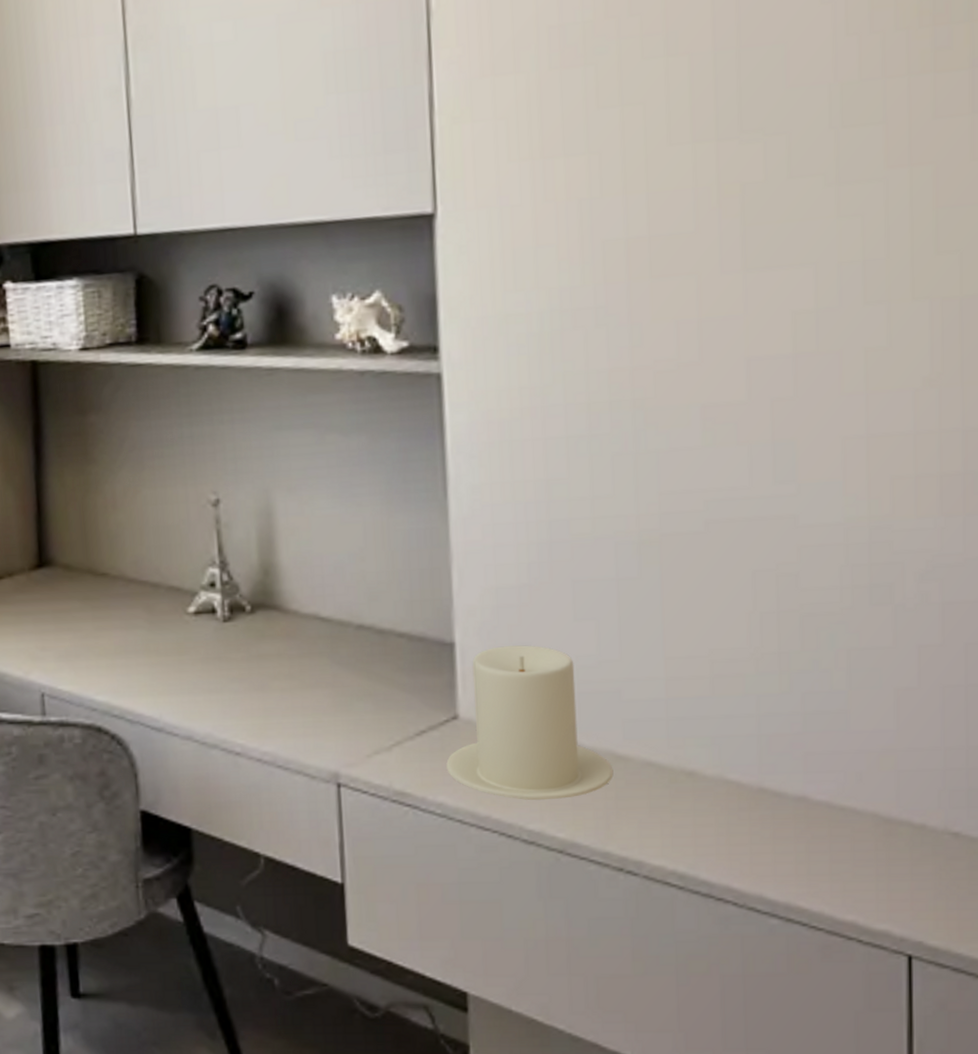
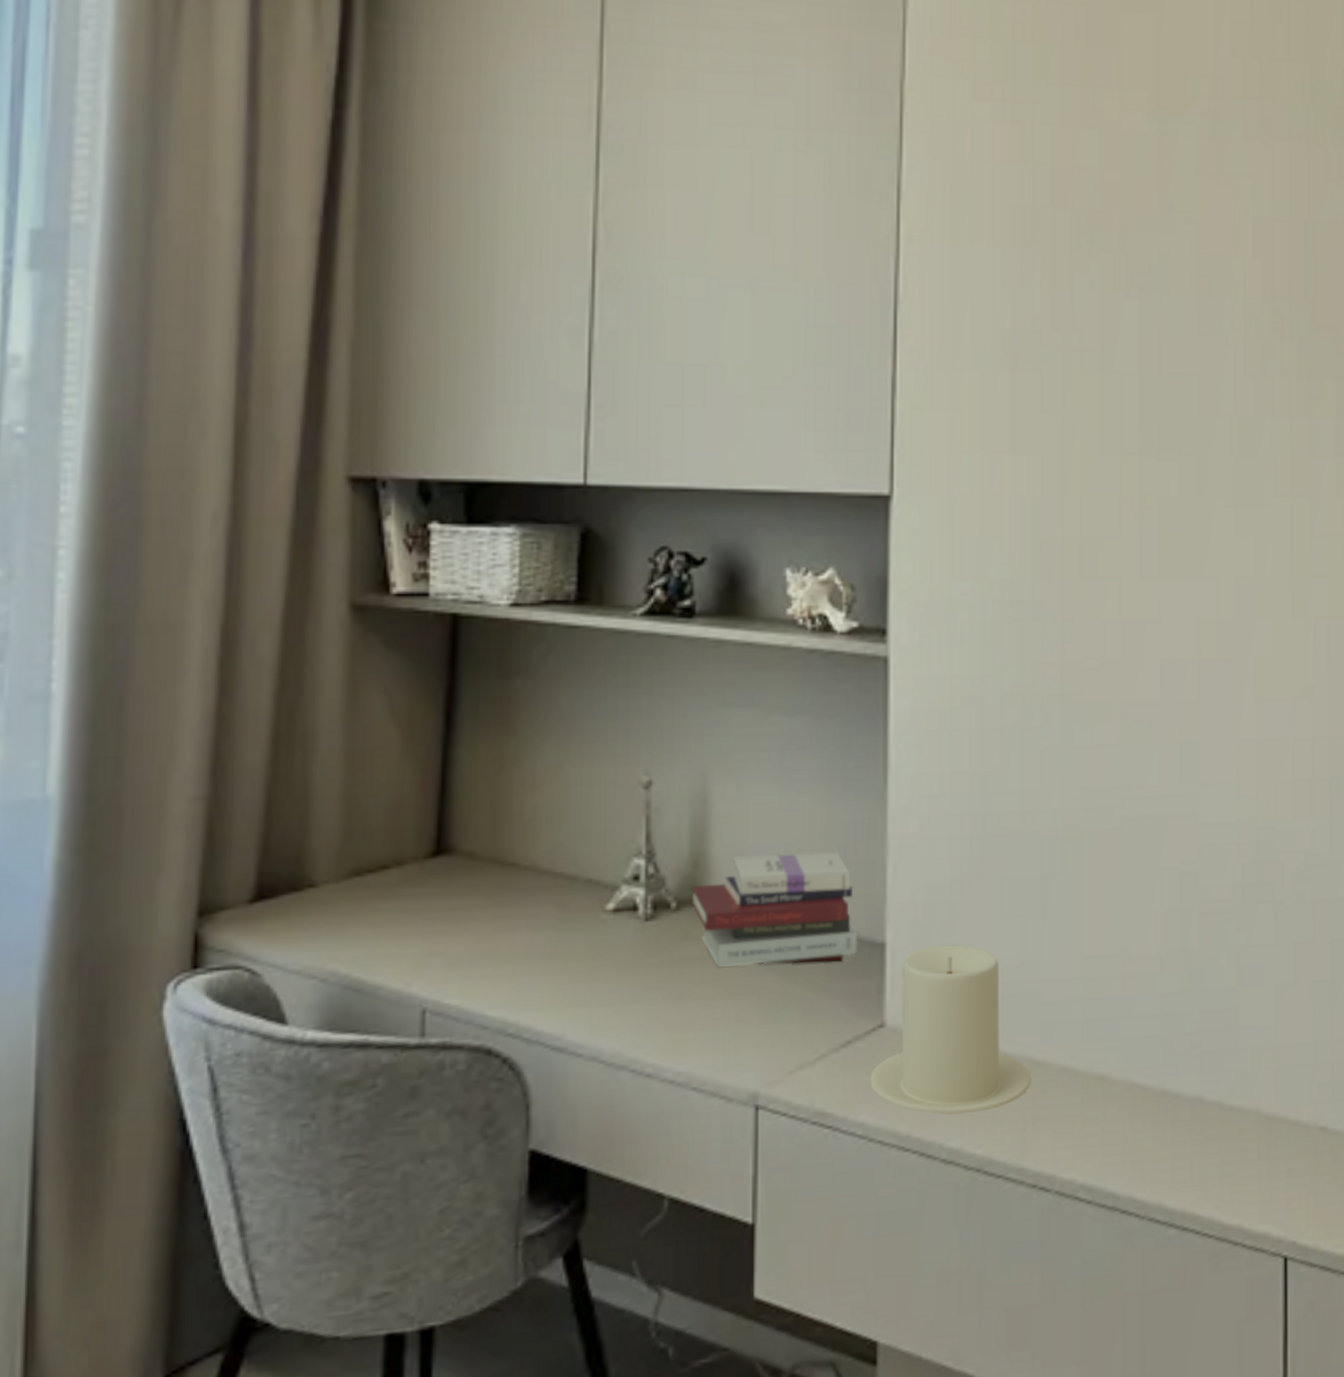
books: none [262,559,427,662] -> present [690,852,858,967]

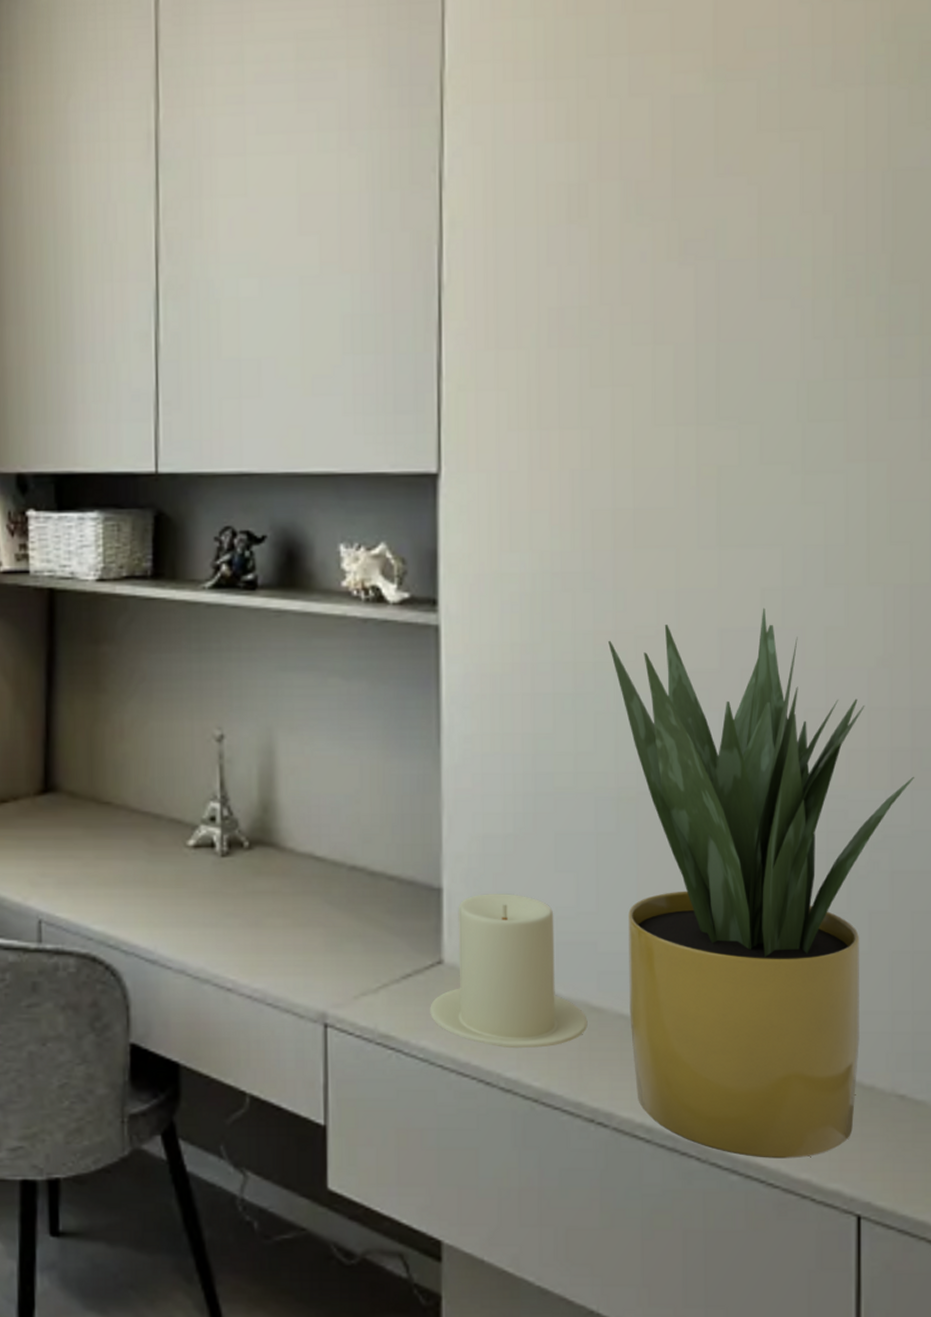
books: present [690,852,858,967] -> none [261,803,416,903]
planter: none [1056,639,1332,1208] -> present [608,608,914,1159]

